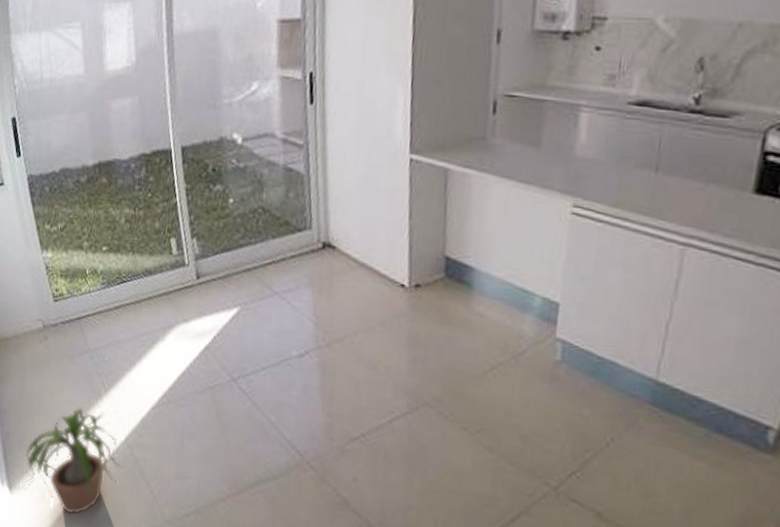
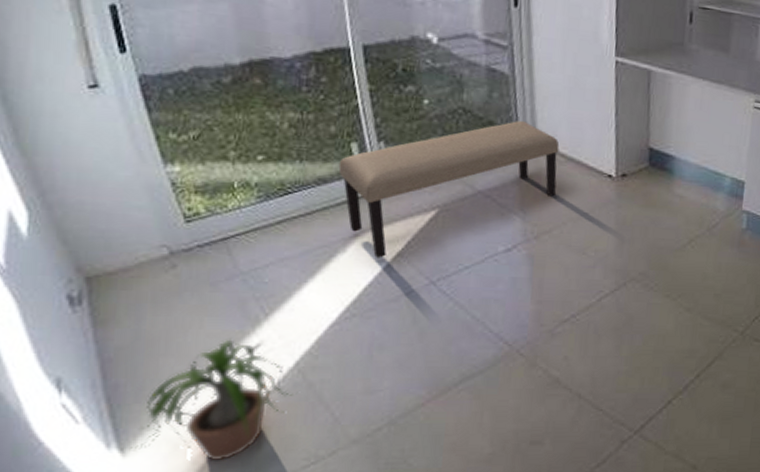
bench: none [160,222,352,350] -> present [338,121,560,258]

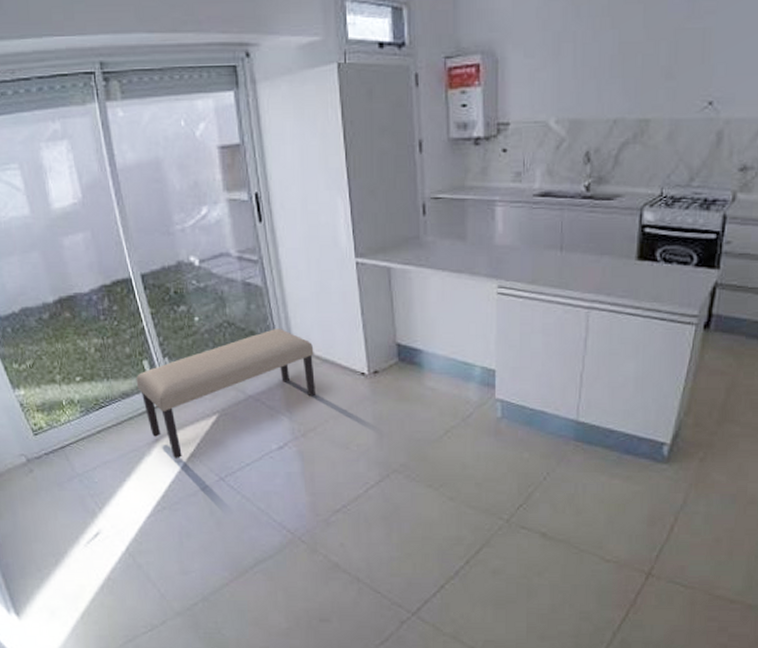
potted plant: present [131,339,294,462] -> none [23,528,128,626]

